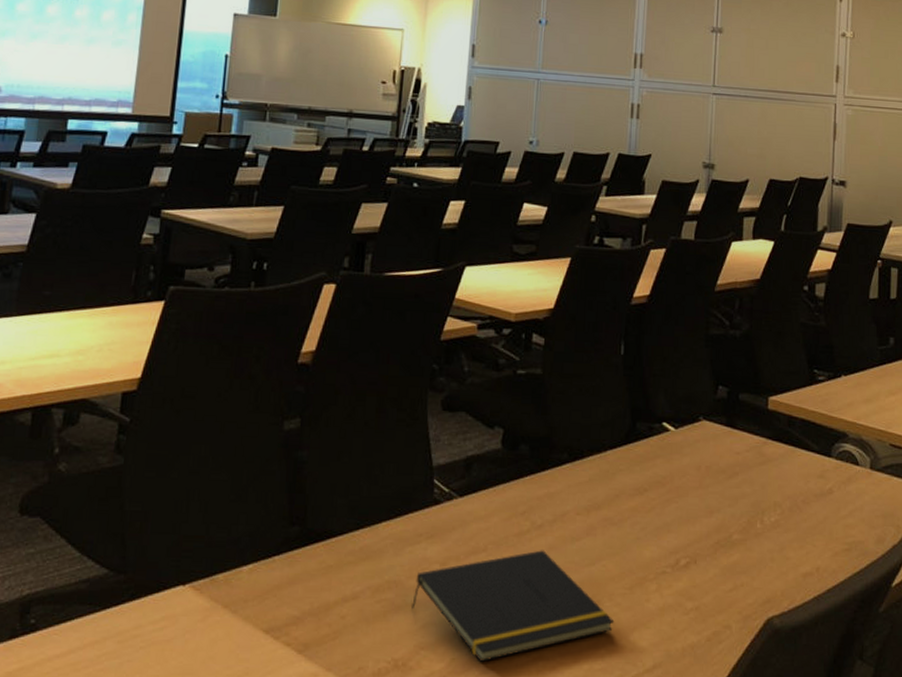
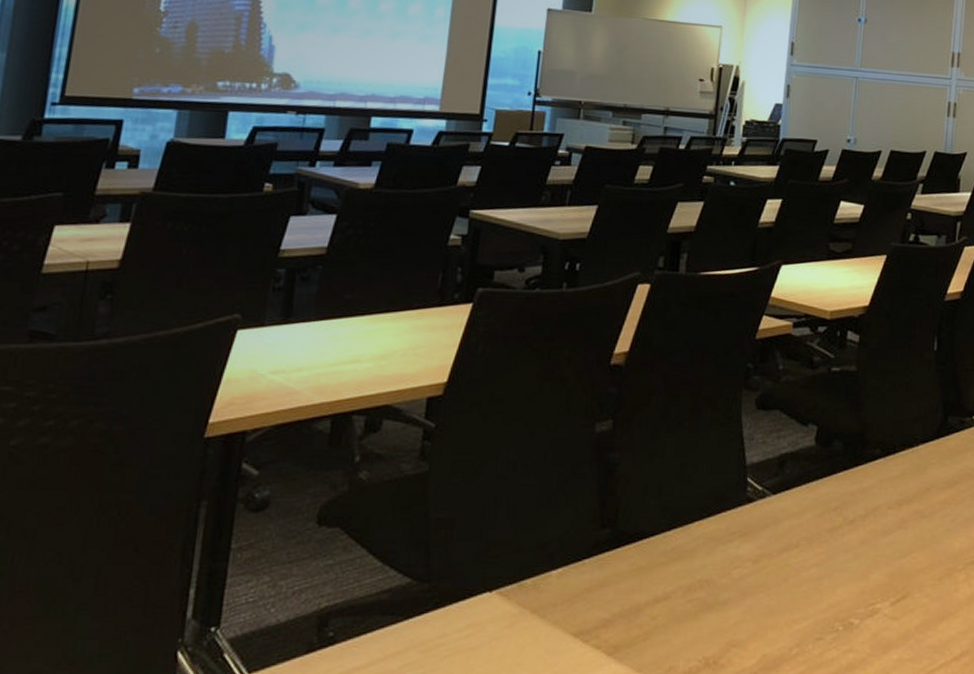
notepad: present [412,550,615,662] -> none [723,544,924,657]

